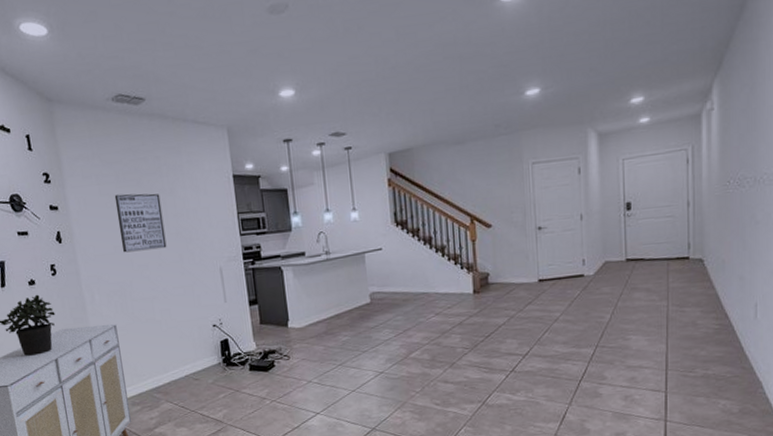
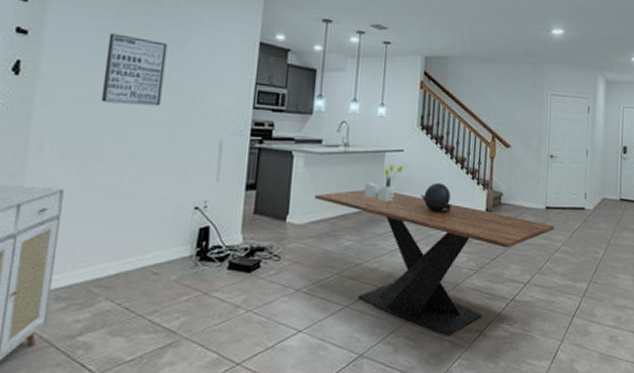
dining table: none [307,288,550,408] -> present [314,189,554,336]
bouquet: none [351,262,384,304] -> present [364,164,403,209]
decorative sphere: none [406,273,437,301] -> present [421,183,451,212]

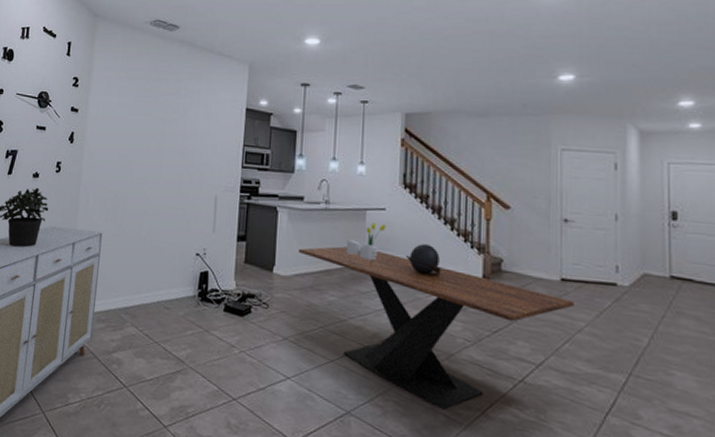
wall art: present [100,33,168,106] -> none [126,107,173,167]

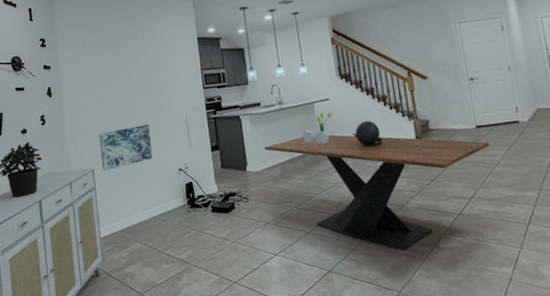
wall art: none [111,194,172,238] -> present [98,124,152,171]

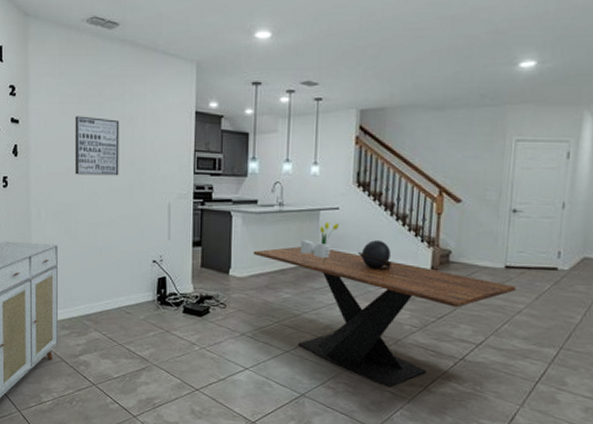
wall art: none [97,54,140,105] -> present [74,116,120,176]
wall art: present [98,124,152,171] -> none [66,205,125,250]

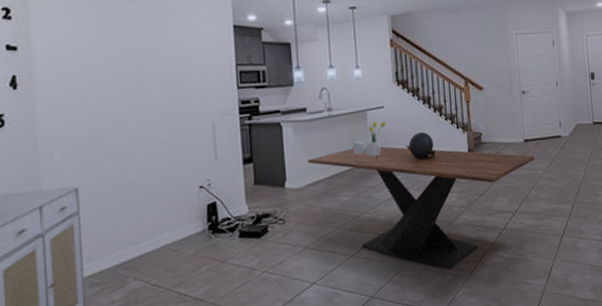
wall art: present [74,116,120,176] -> none [92,37,152,103]

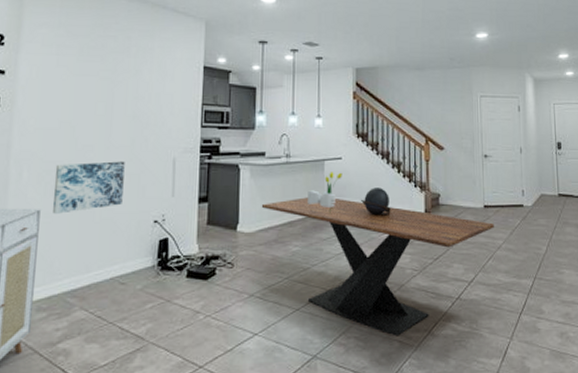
wall art: none [88,130,164,190] -> present [52,161,125,214]

